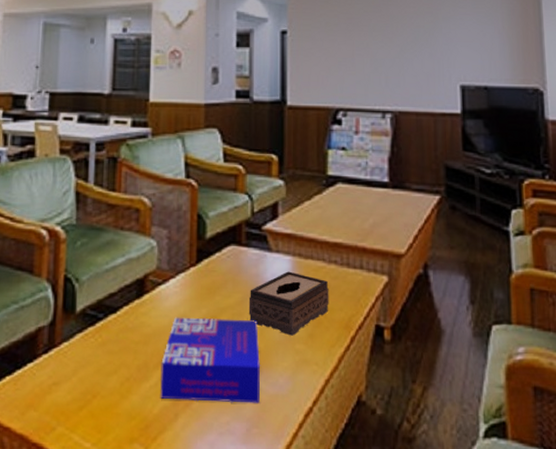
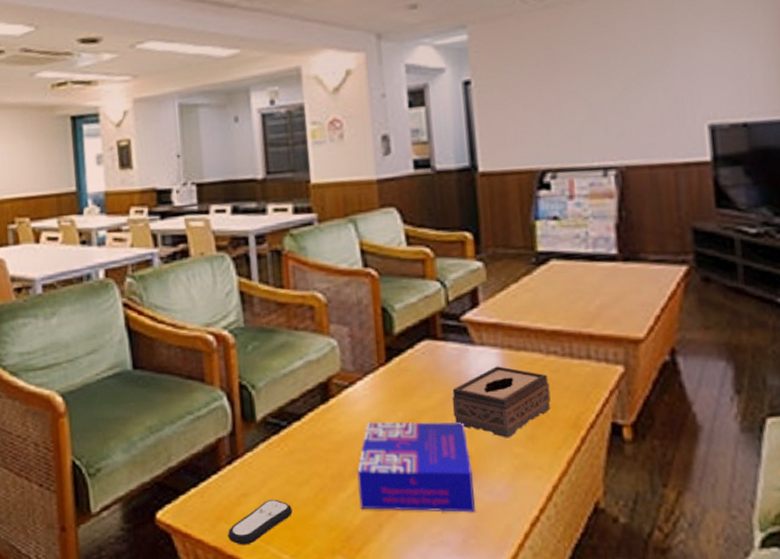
remote control: none [35,387,99,433] -> present [228,499,292,545]

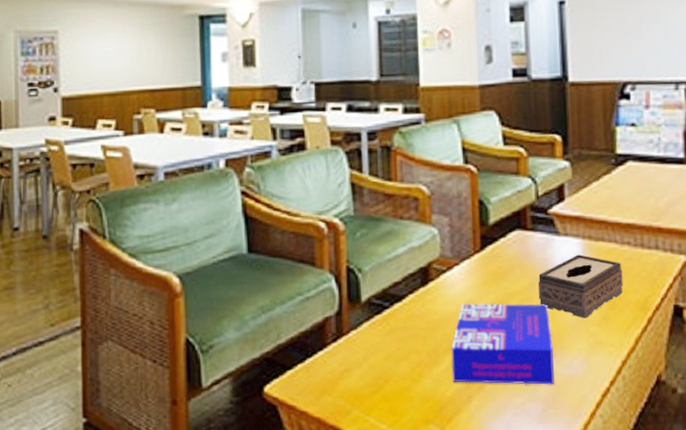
remote control: present [228,499,292,545] -> none [331,373,391,416]

